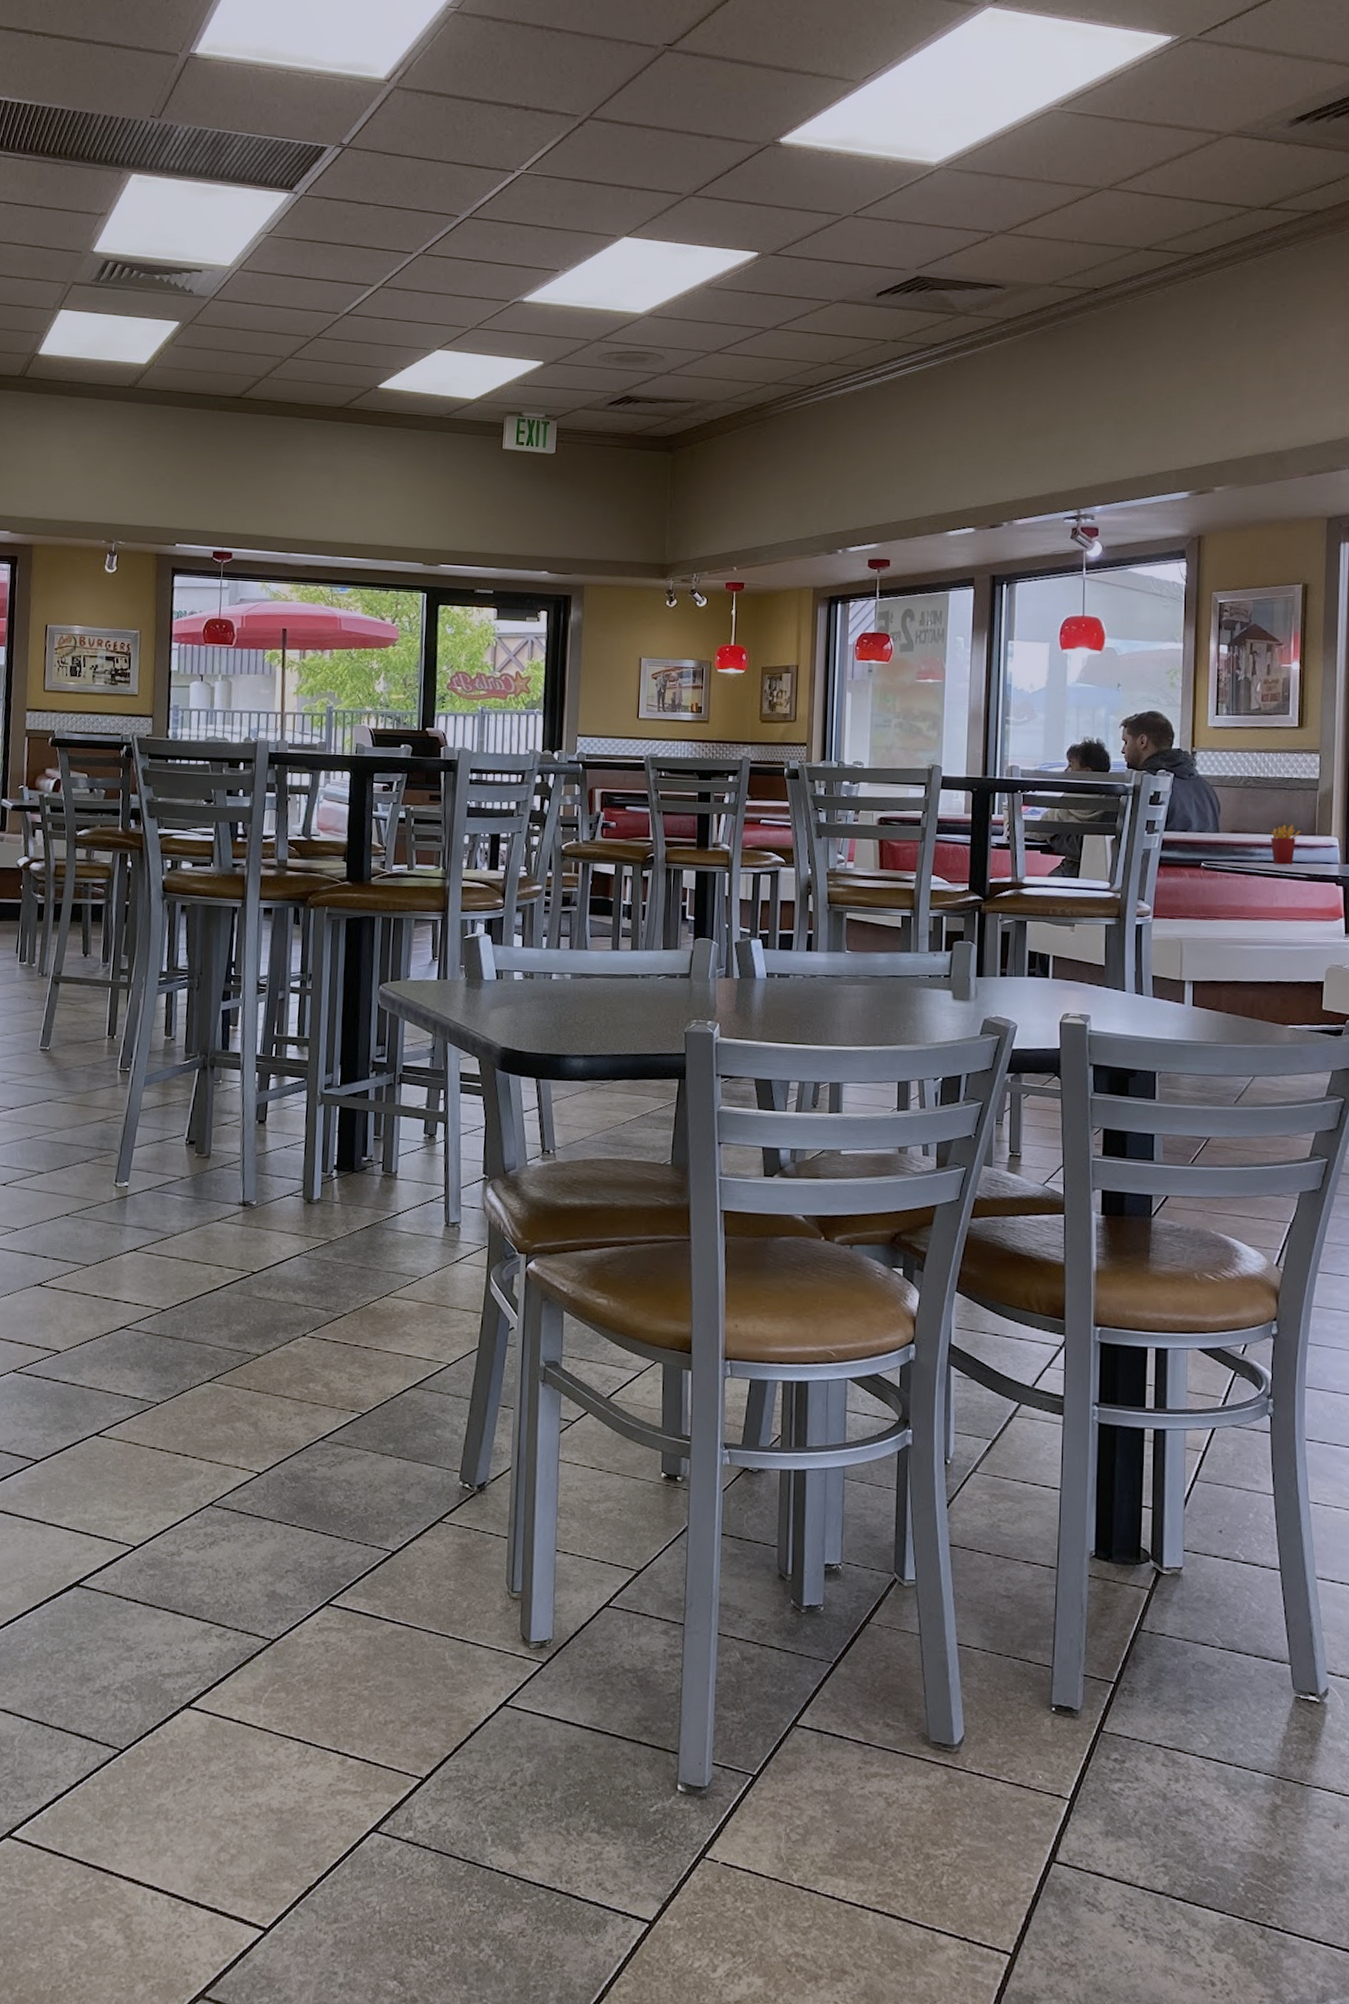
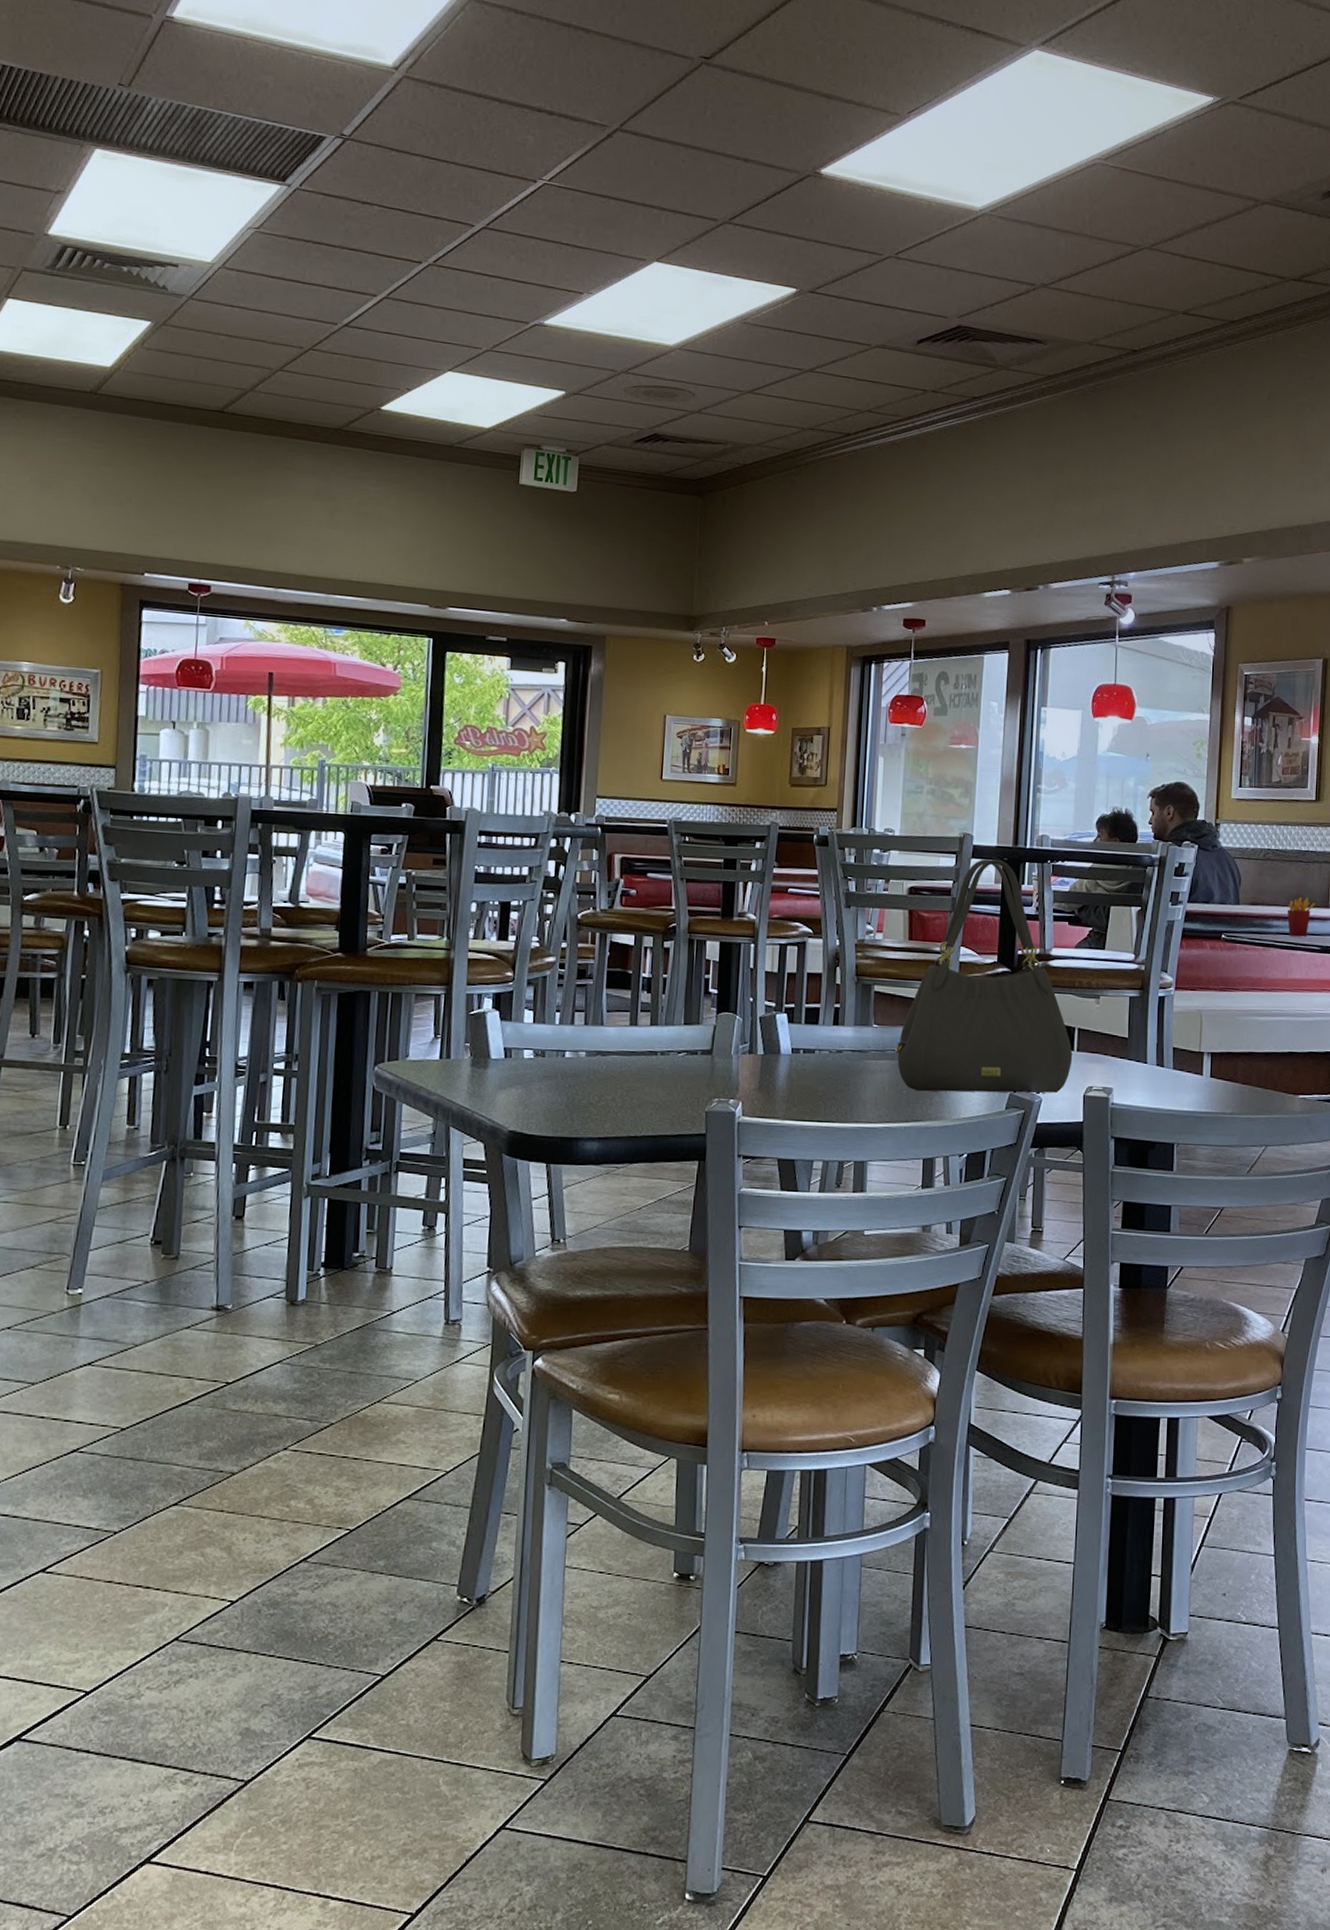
handbag: none [868,789,1048,1020] -> present [895,858,1073,1093]

